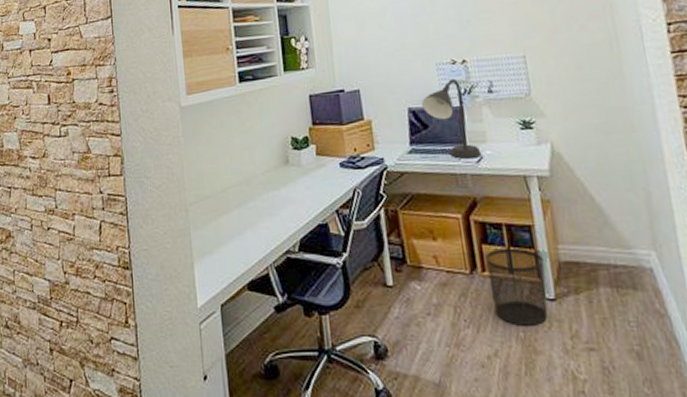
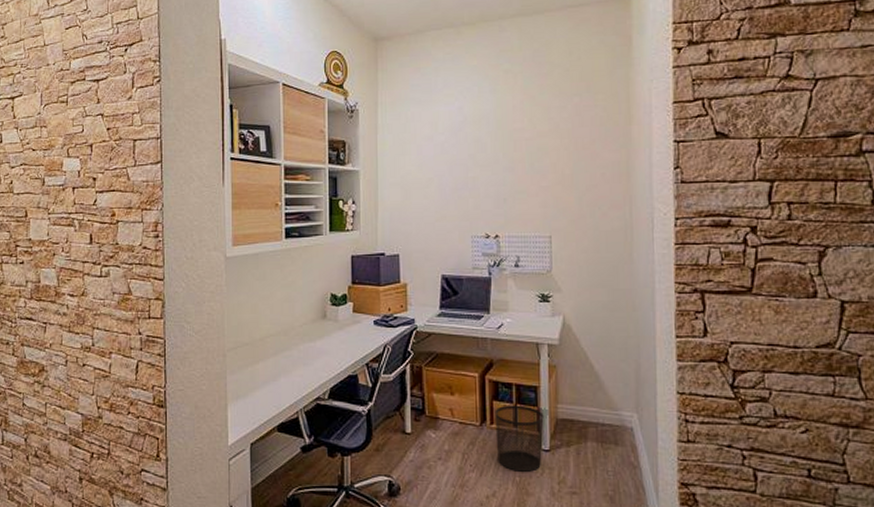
desk lamp: present [422,78,482,159] -> none [455,251,503,324]

